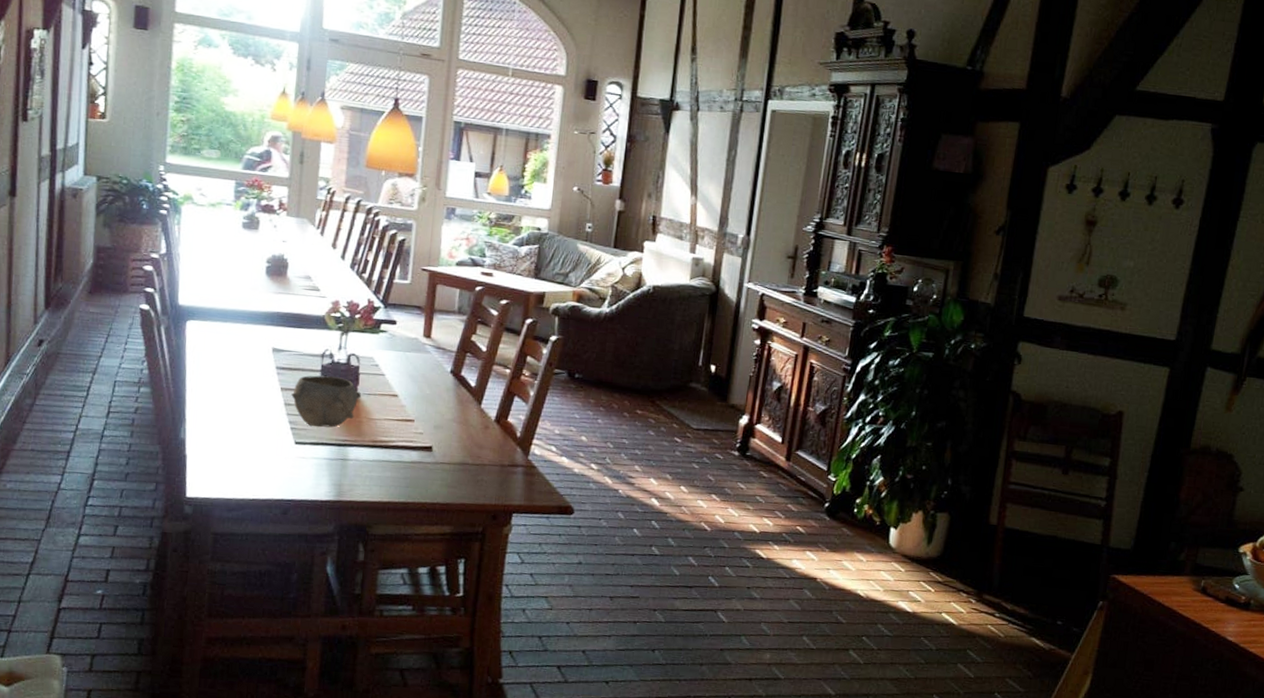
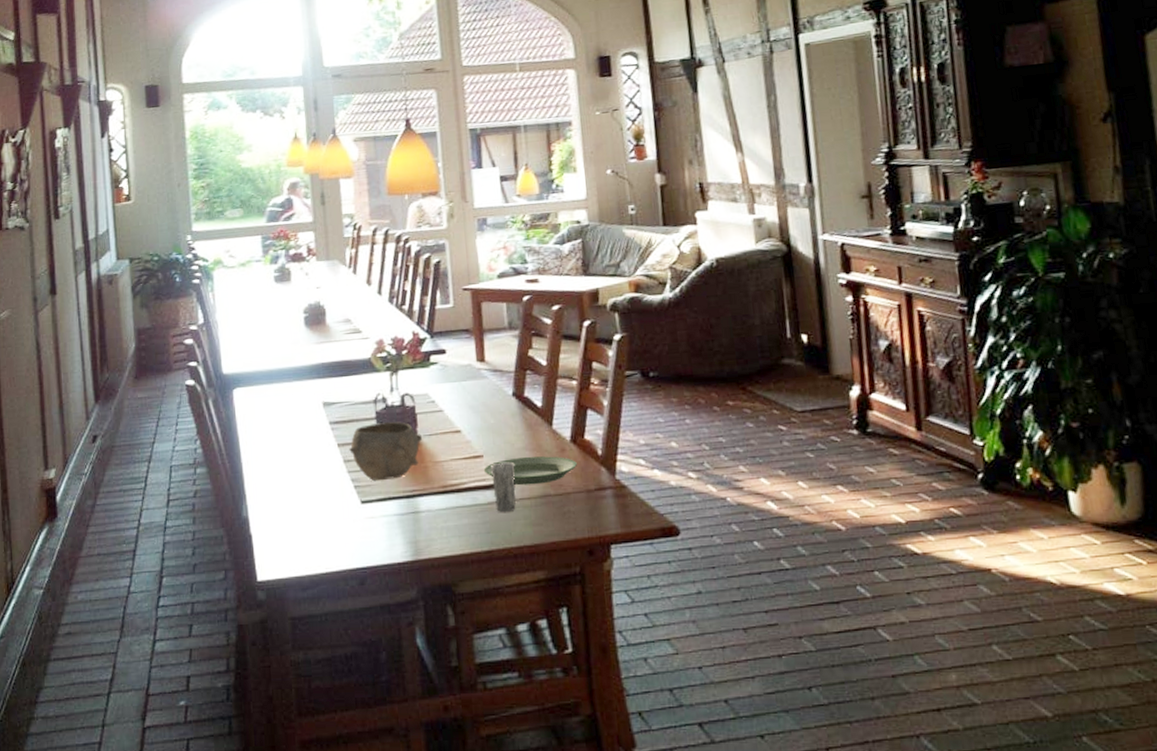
plate: none [412,427,497,454] -> present [483,455,577,486]
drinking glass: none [418,428,442,473] -> present [491,462,516,513]

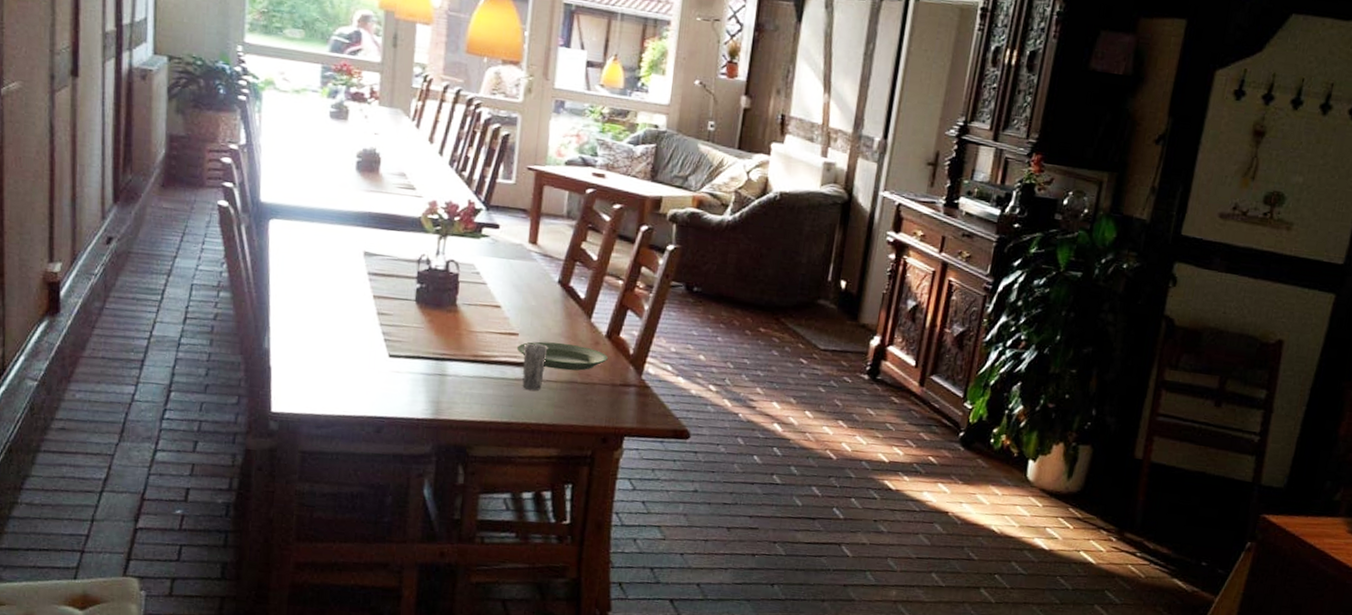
bowl: present [349,421,423,482] -> none [384,282,462,340]

